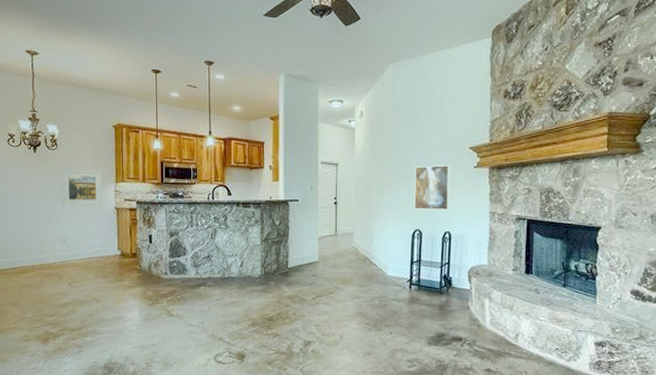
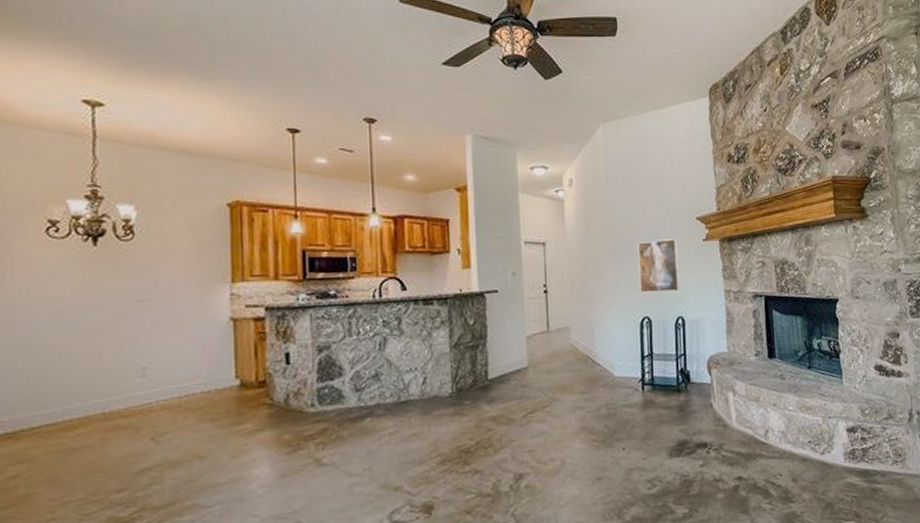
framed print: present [61,170,102,205] -> none [141,267,210,320]

